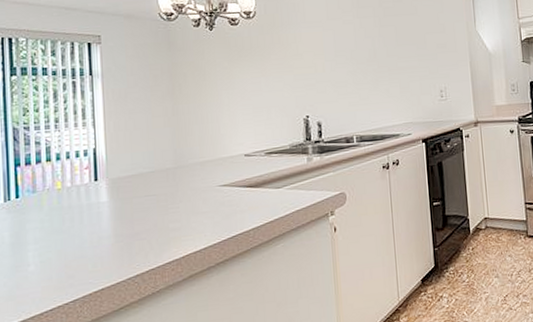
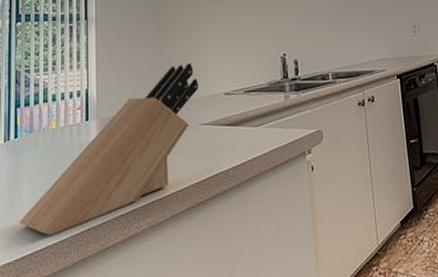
knife block: none [25,123,217,296] -> present [19,62,199,236]

